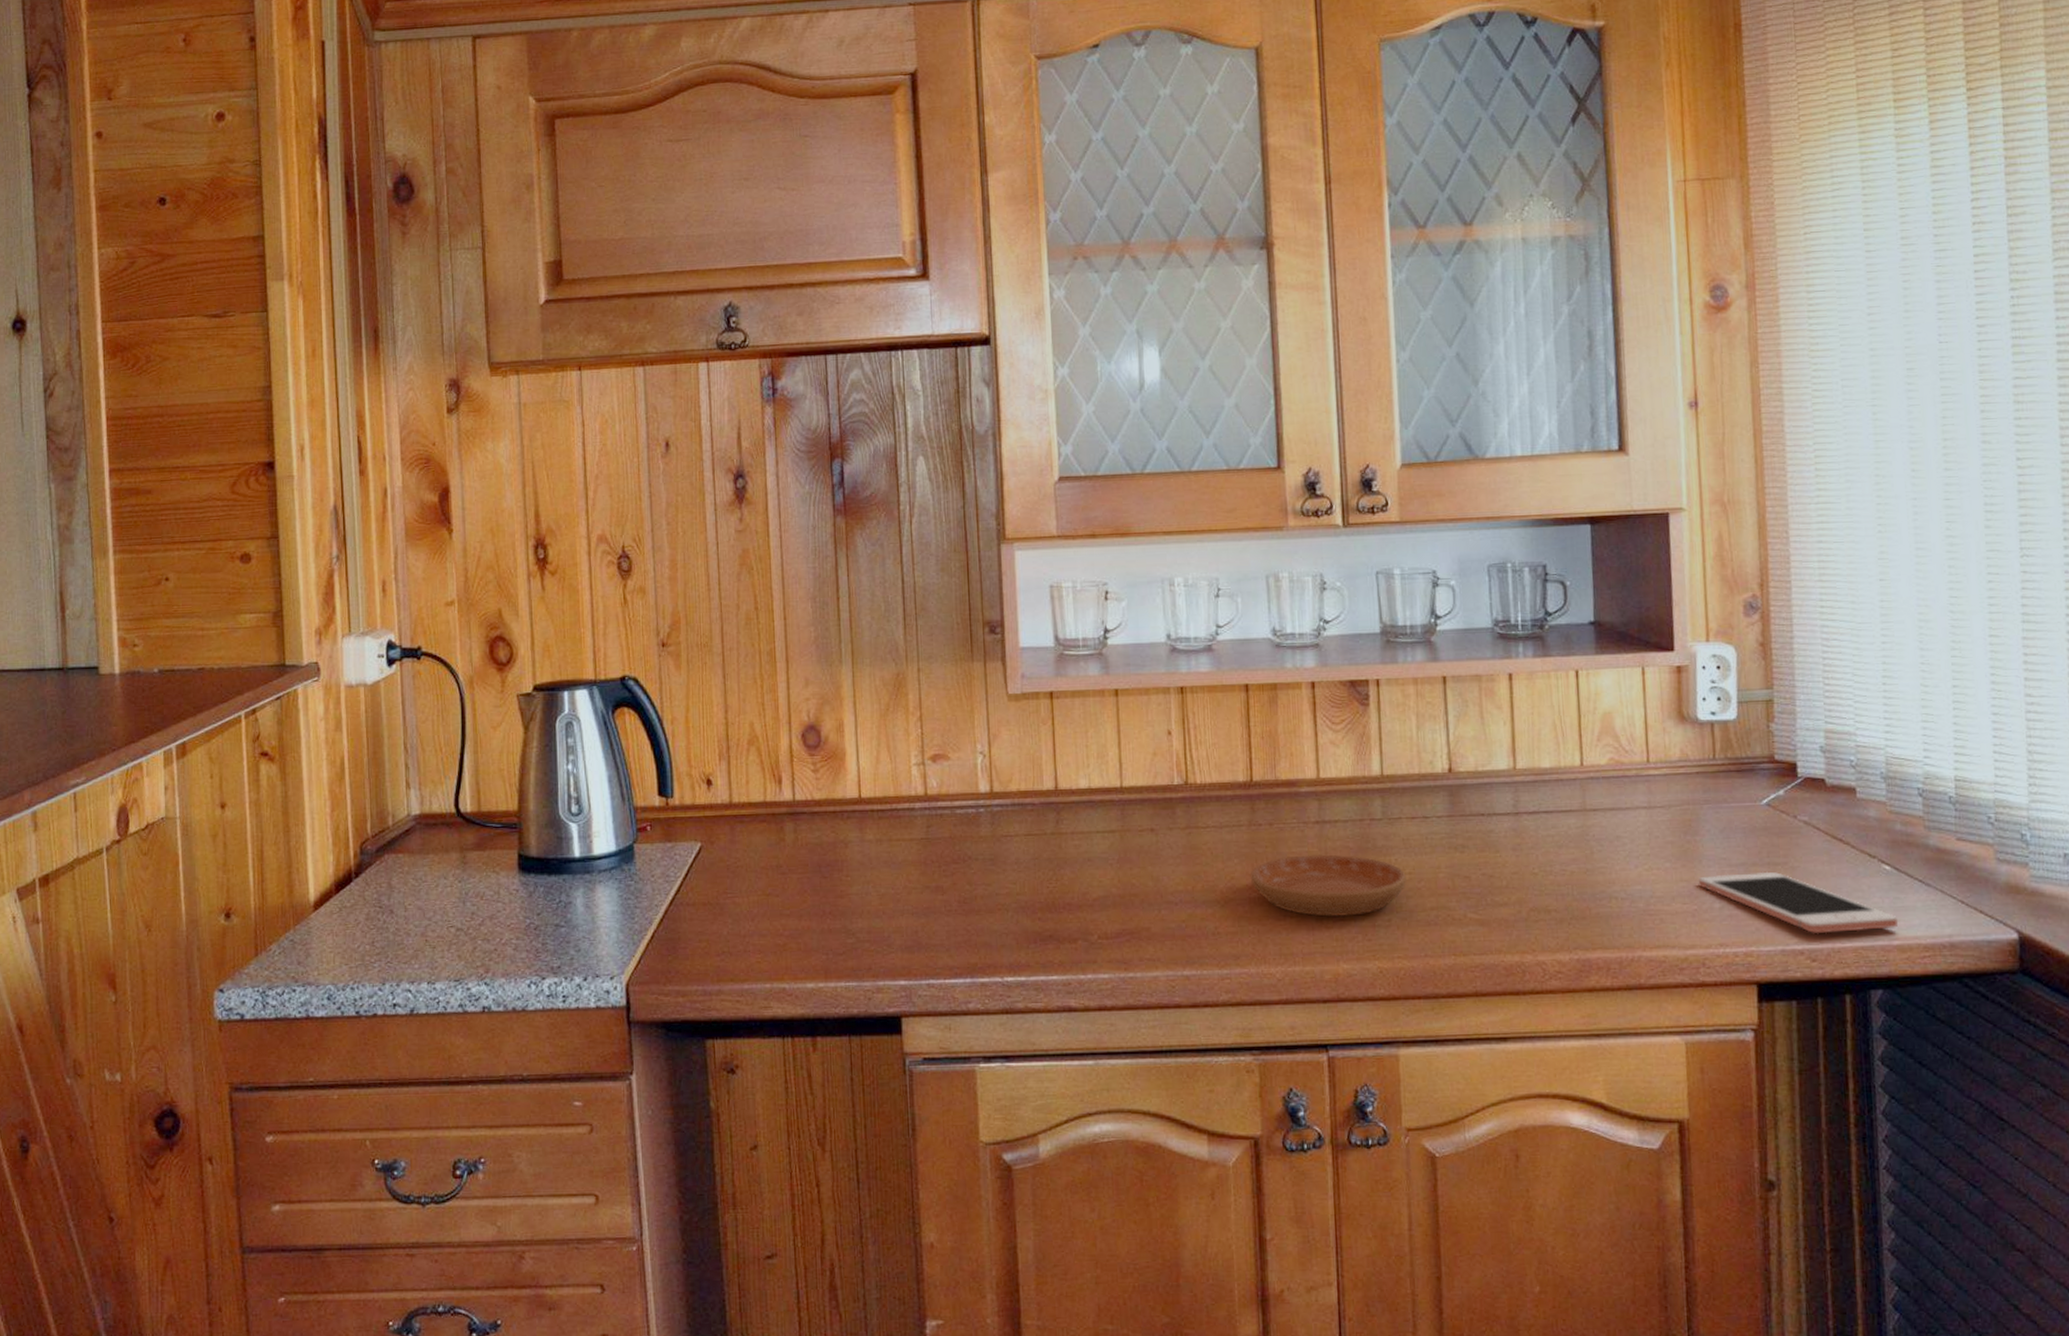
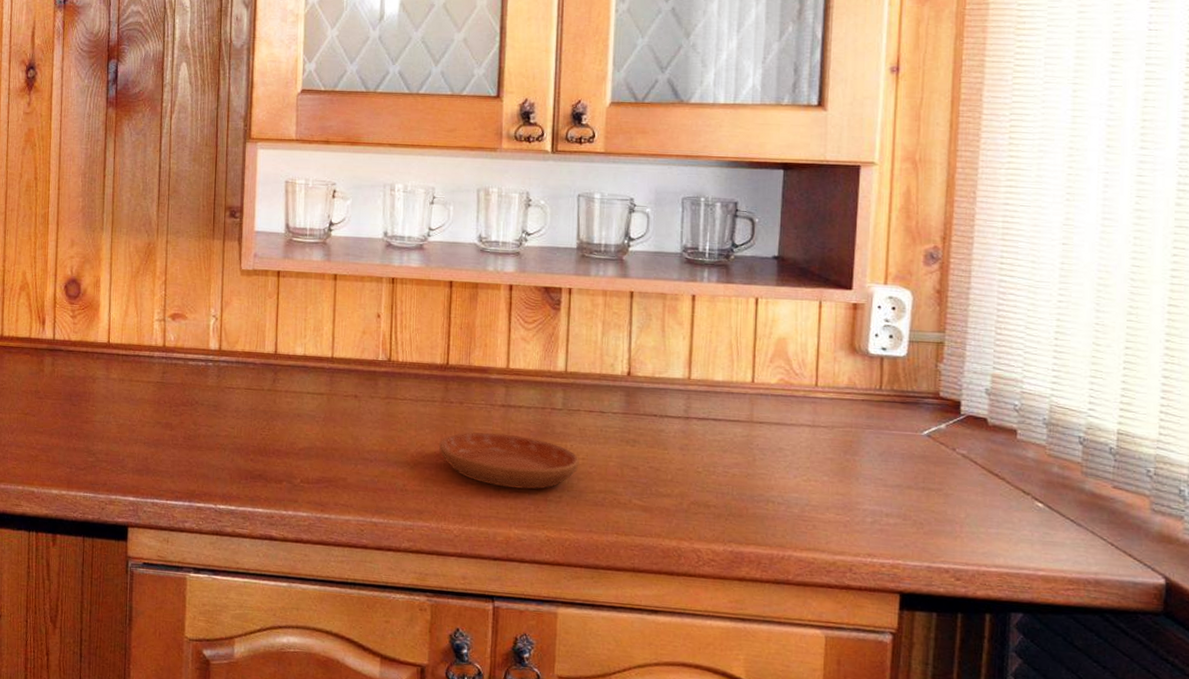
cell phone: present [1698,871,1899,934] -> none [853,492,1046,561]

